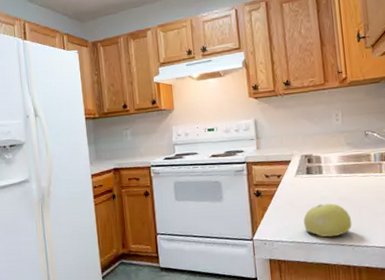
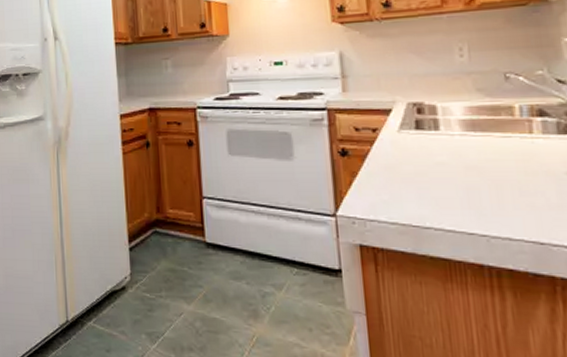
fruit: present [303,203,352,237] -> none [411,172,486,221]

